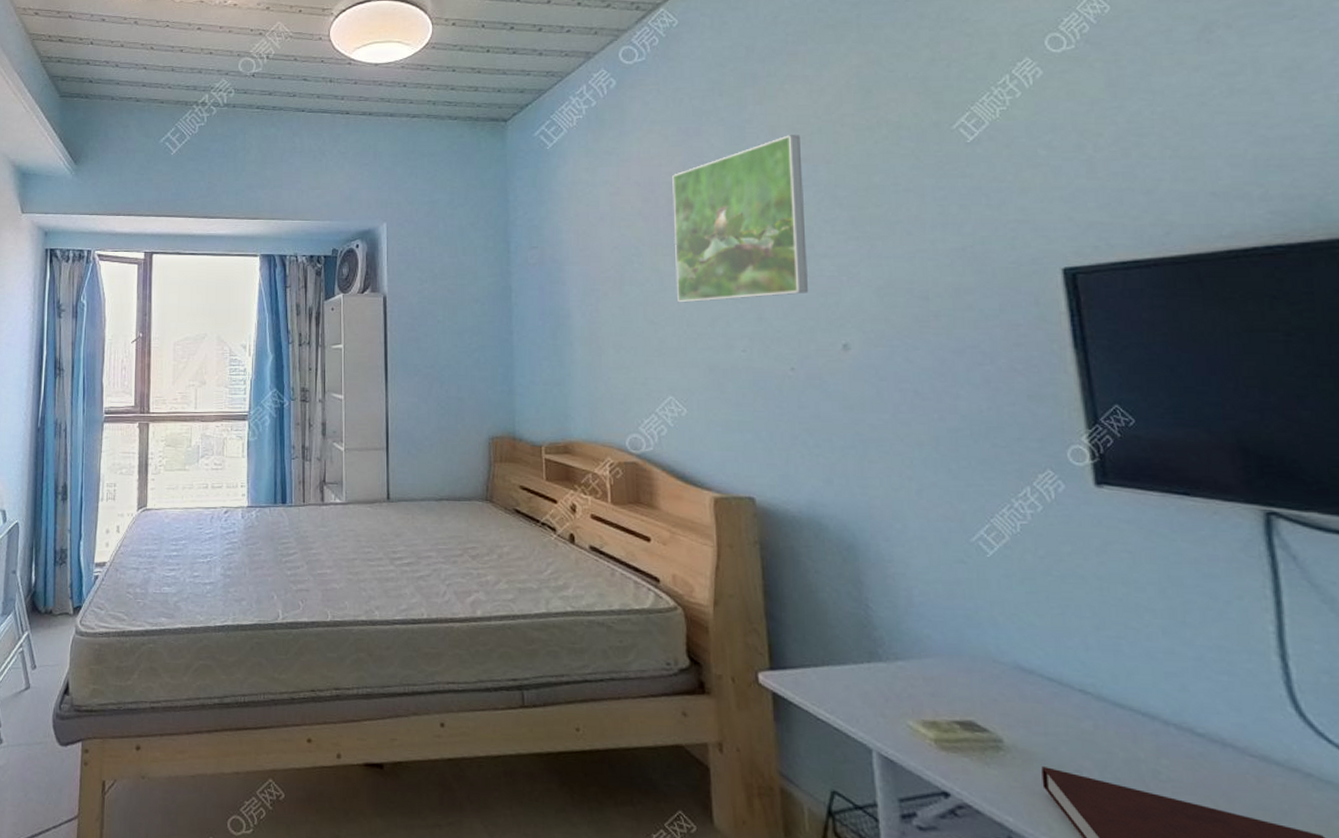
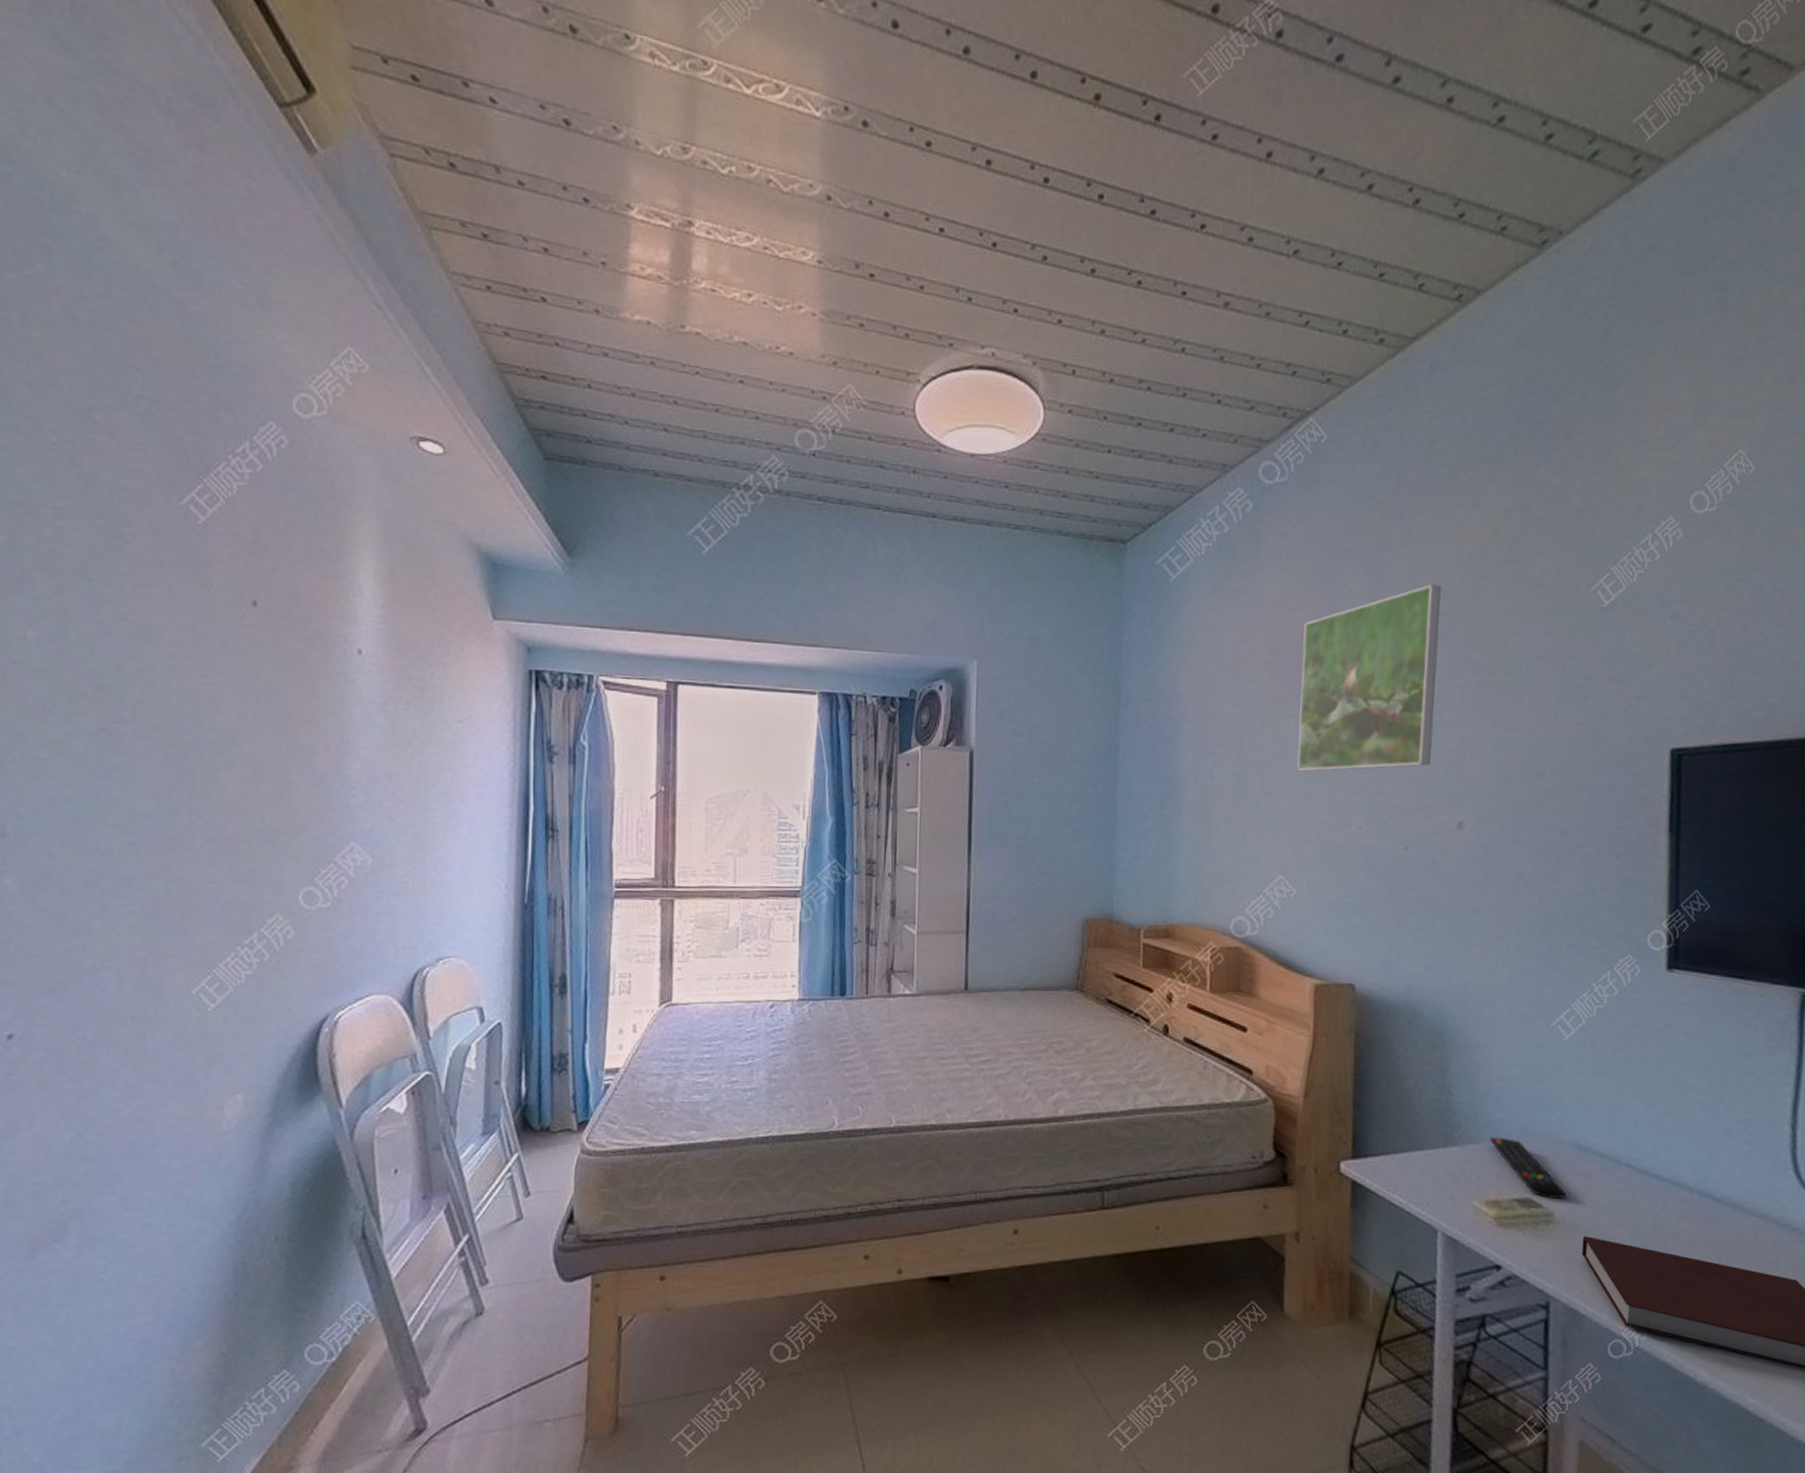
remote control: none [918,654,1015,724] -> present [1490,1137,1567,1198]

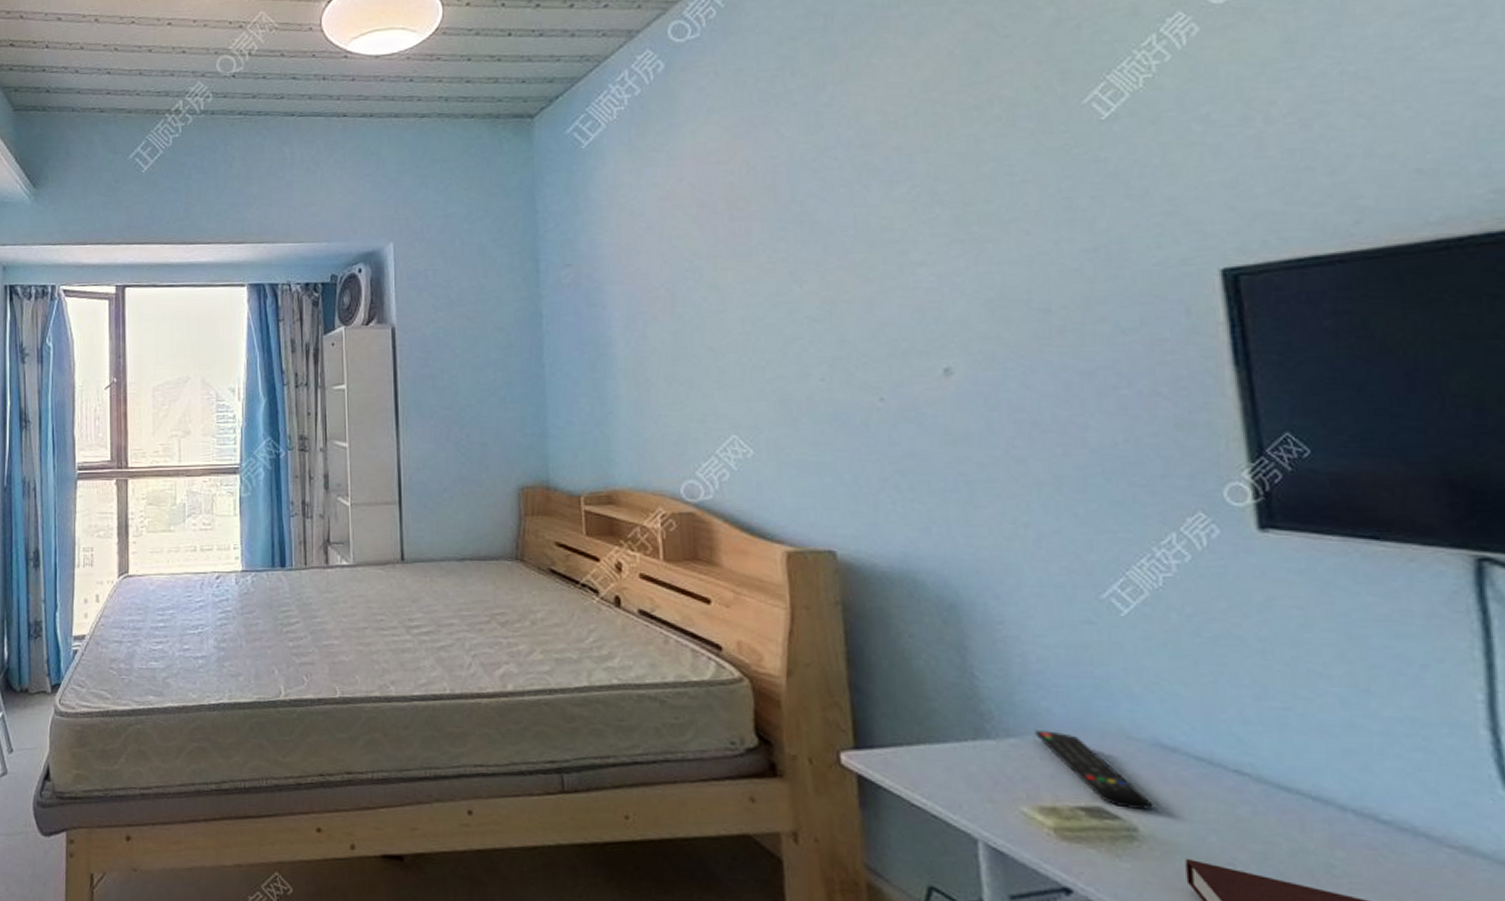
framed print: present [1297,585,1441,772] -> none [734,119,901,325]

